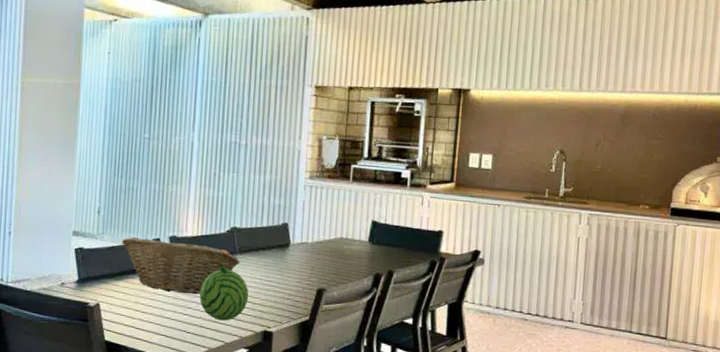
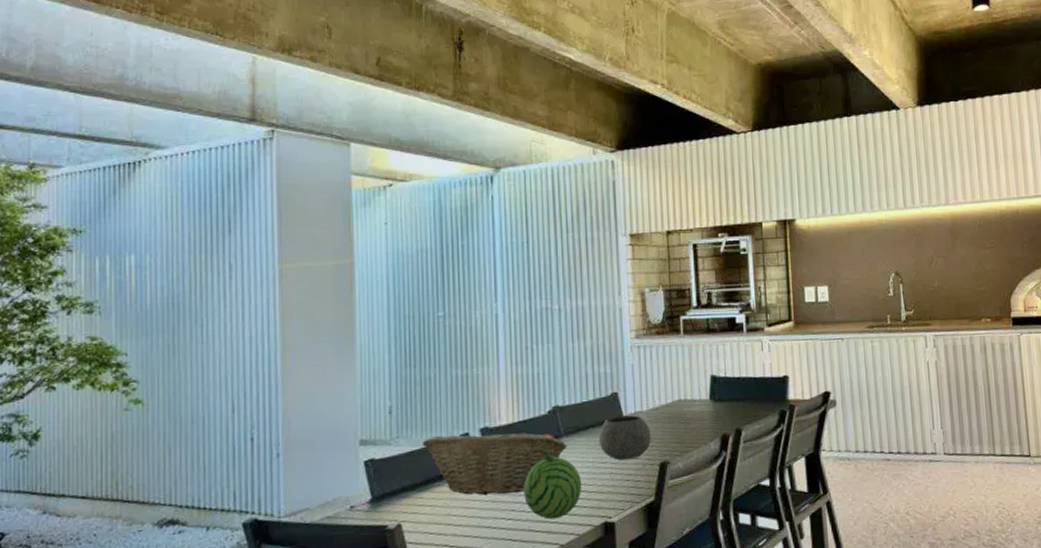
bowl: none [267,243,313,282] -> present [598,415,651,461]

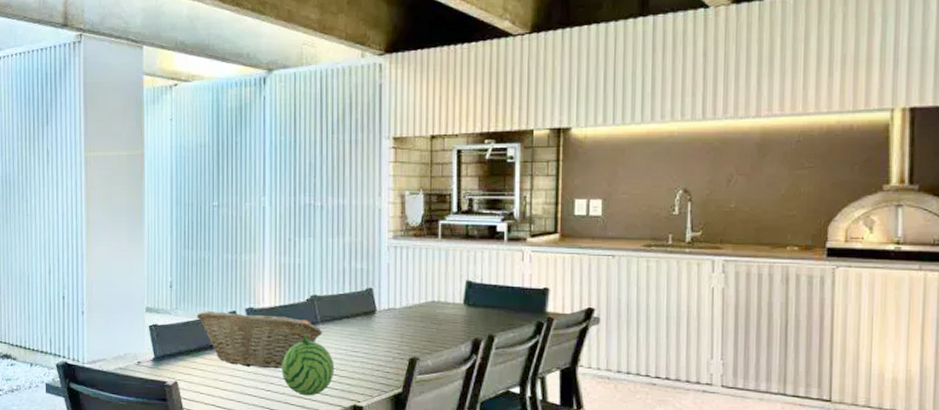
bowl: present [598,415,651,461] -> none [352,310,402,352]

